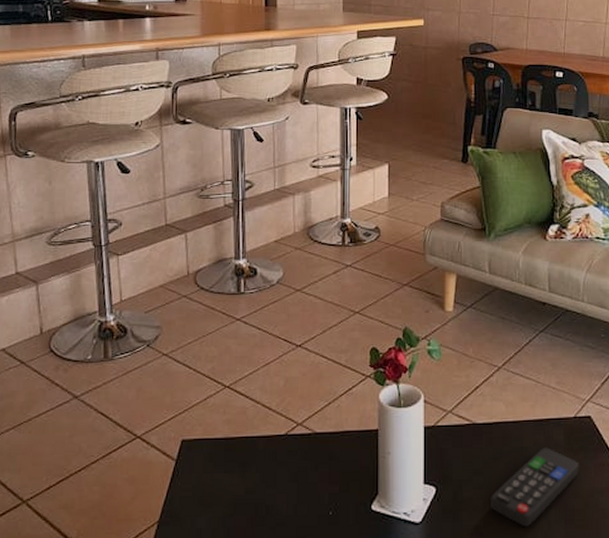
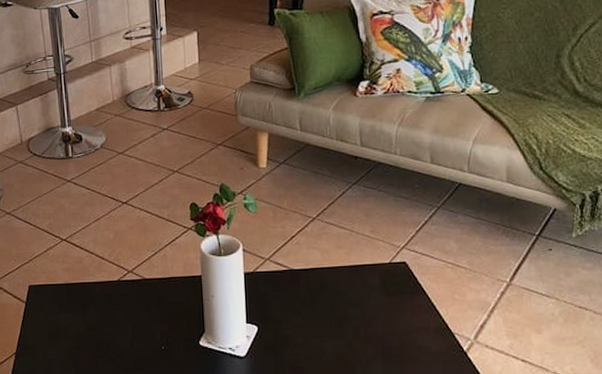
remote control: present [489,447,579,527] -> none [309,291,395,362]

